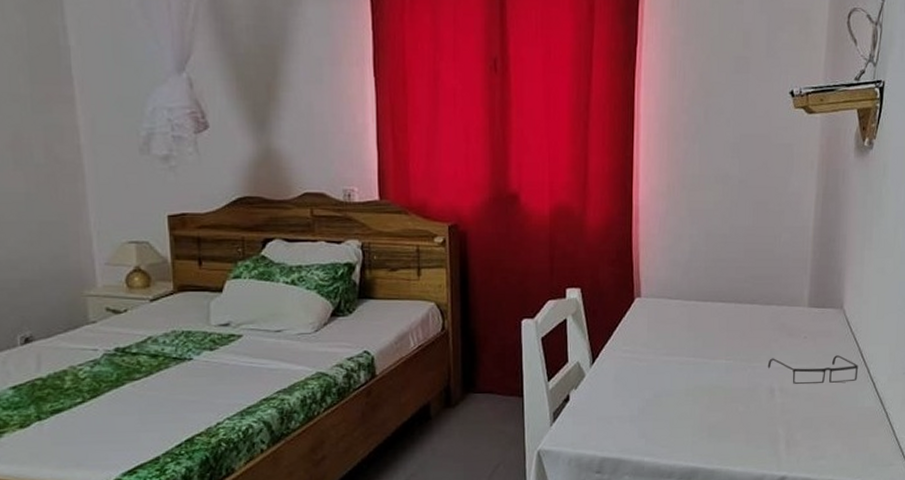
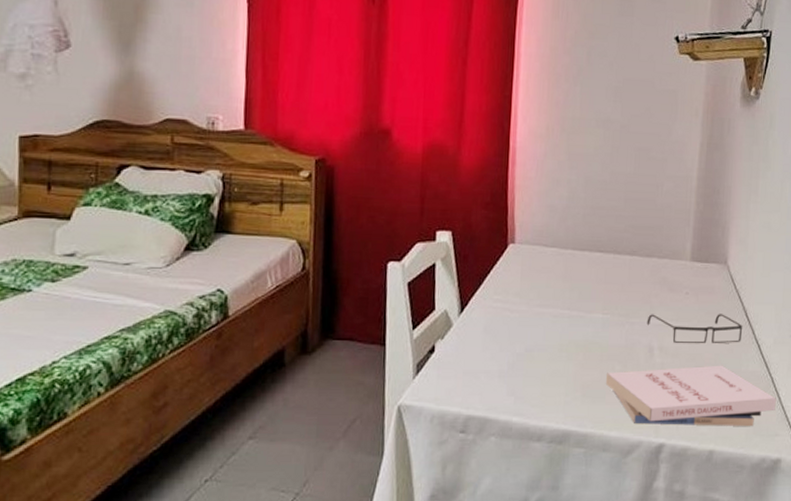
books: none [730,402,890,460] -> present [605,365,776,427]

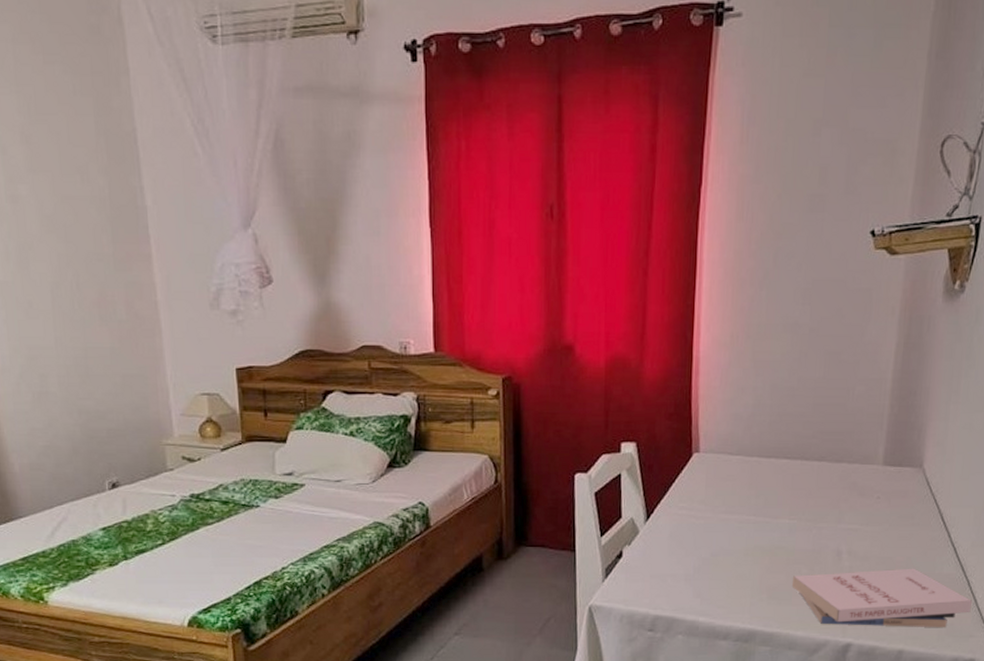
glasses: present [646,314,743,344] -> none [835,517,938,548]

